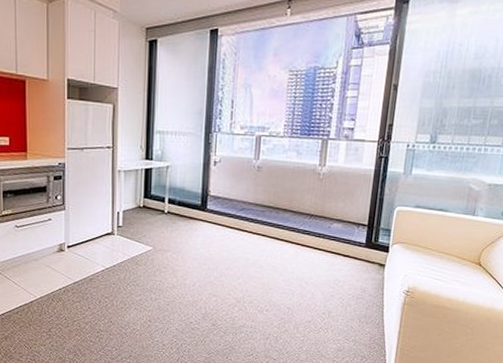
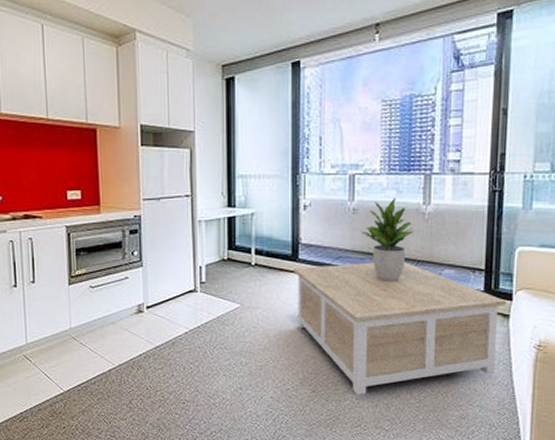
coffee table: none [202,214,384,329] -> present [294,262,507,395]
potted plant: none [263,159,310,232] -> present [360,198,414,282]

